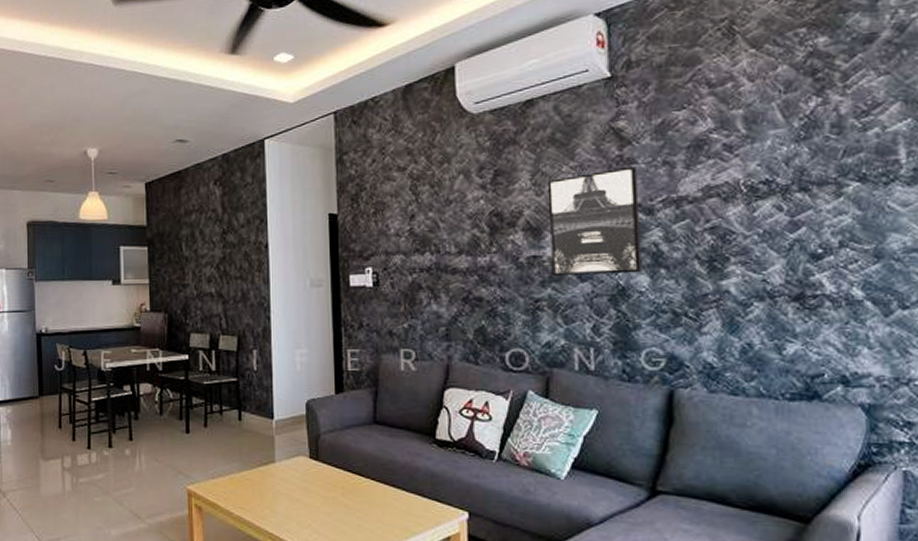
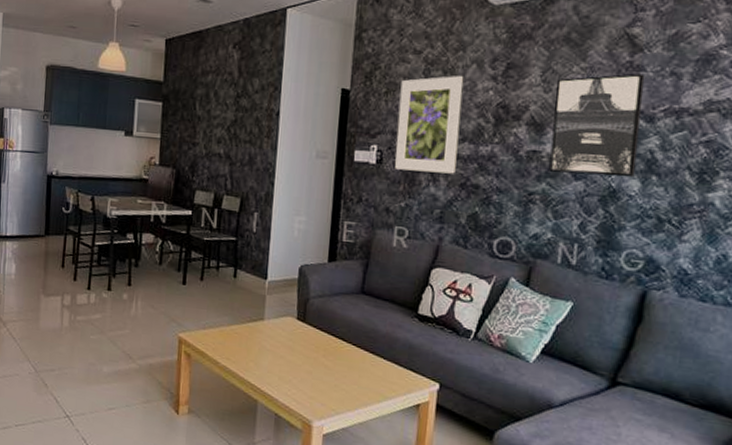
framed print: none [389,188,456,290] -> present [395,76,464,174]

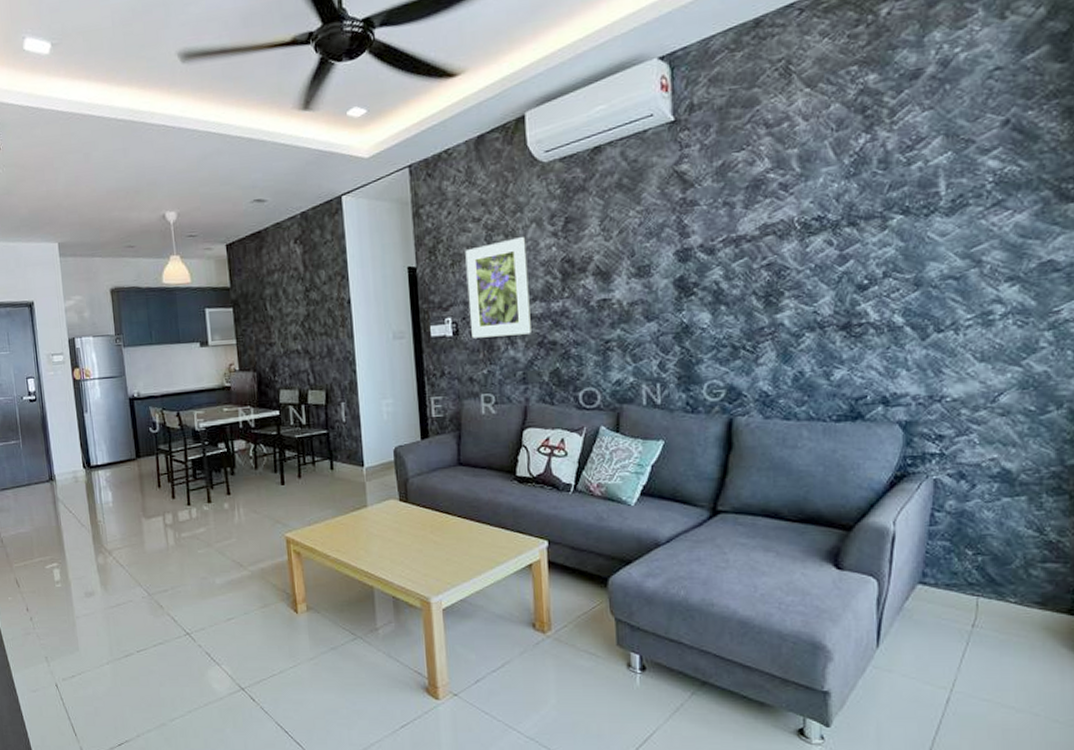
wall art: present [549,73,645,178] -> none [617,208,704,317]

